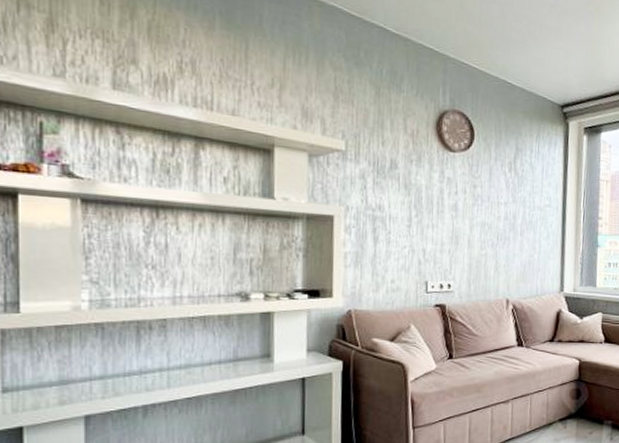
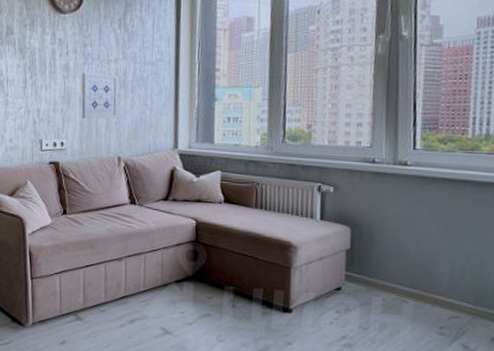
wall art: none [470,214,508,262] -> present [81,73,119,119]

